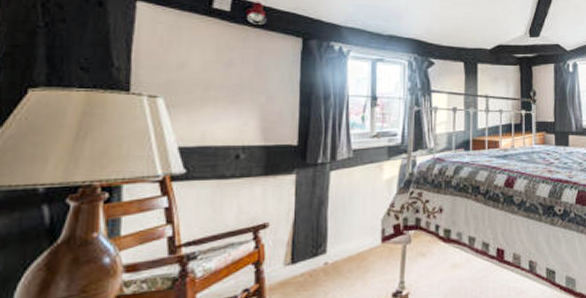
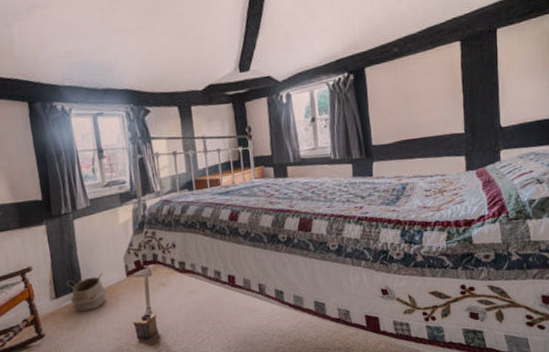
woven basket: none [306,235,355,283] -> present [65,272,106,312]

